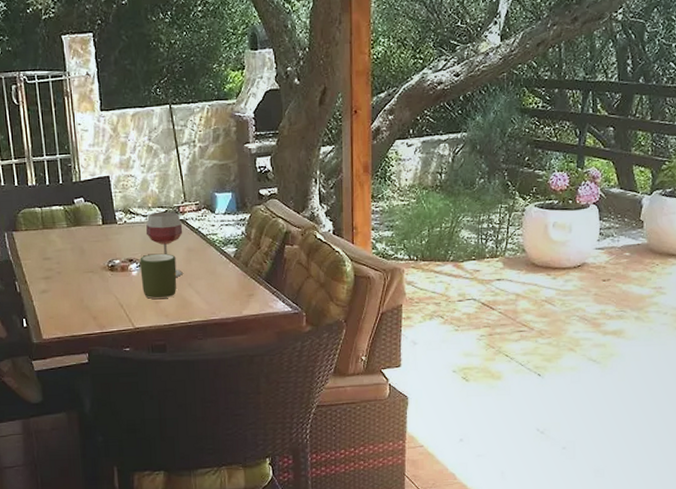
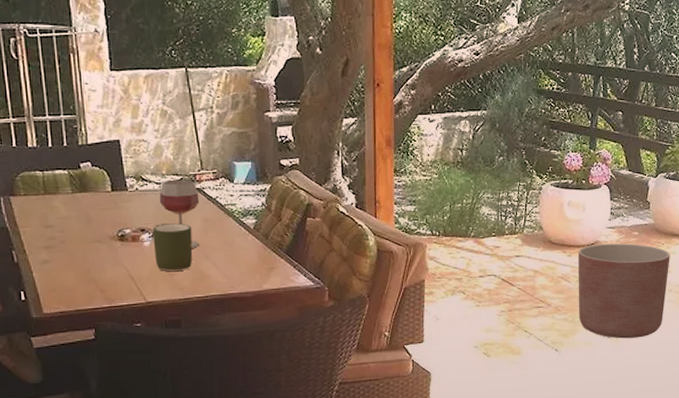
planter: none [564,264,666,364] -> present [579,243,670,339]

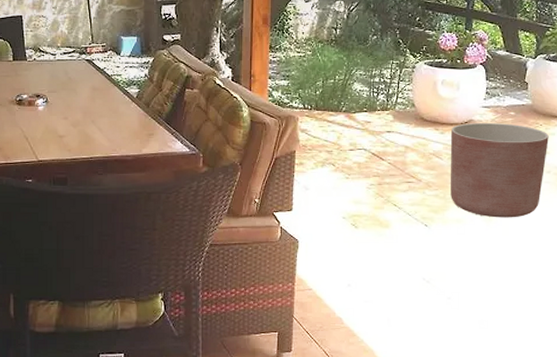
mug: present [152,223,193,272] -> none [46,91,81,134]
wineglass: present [159,179,200,248] -> none [53,51,89,114]

